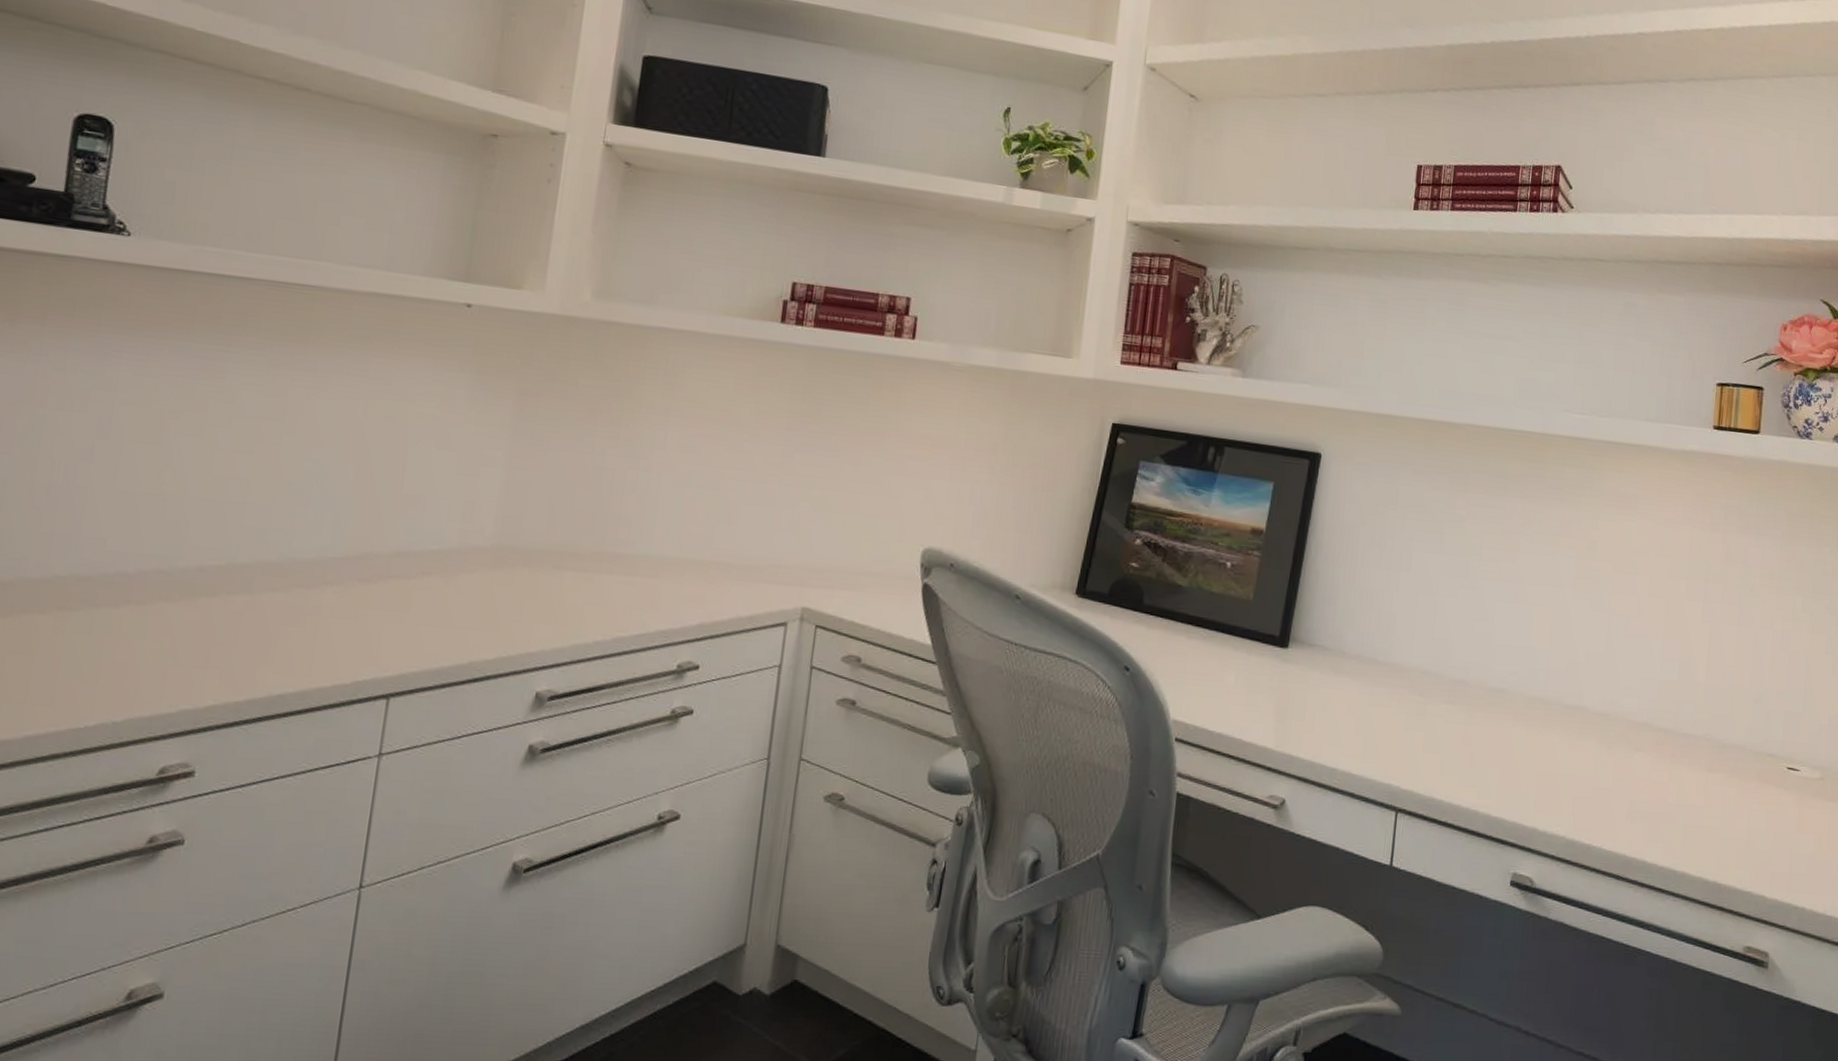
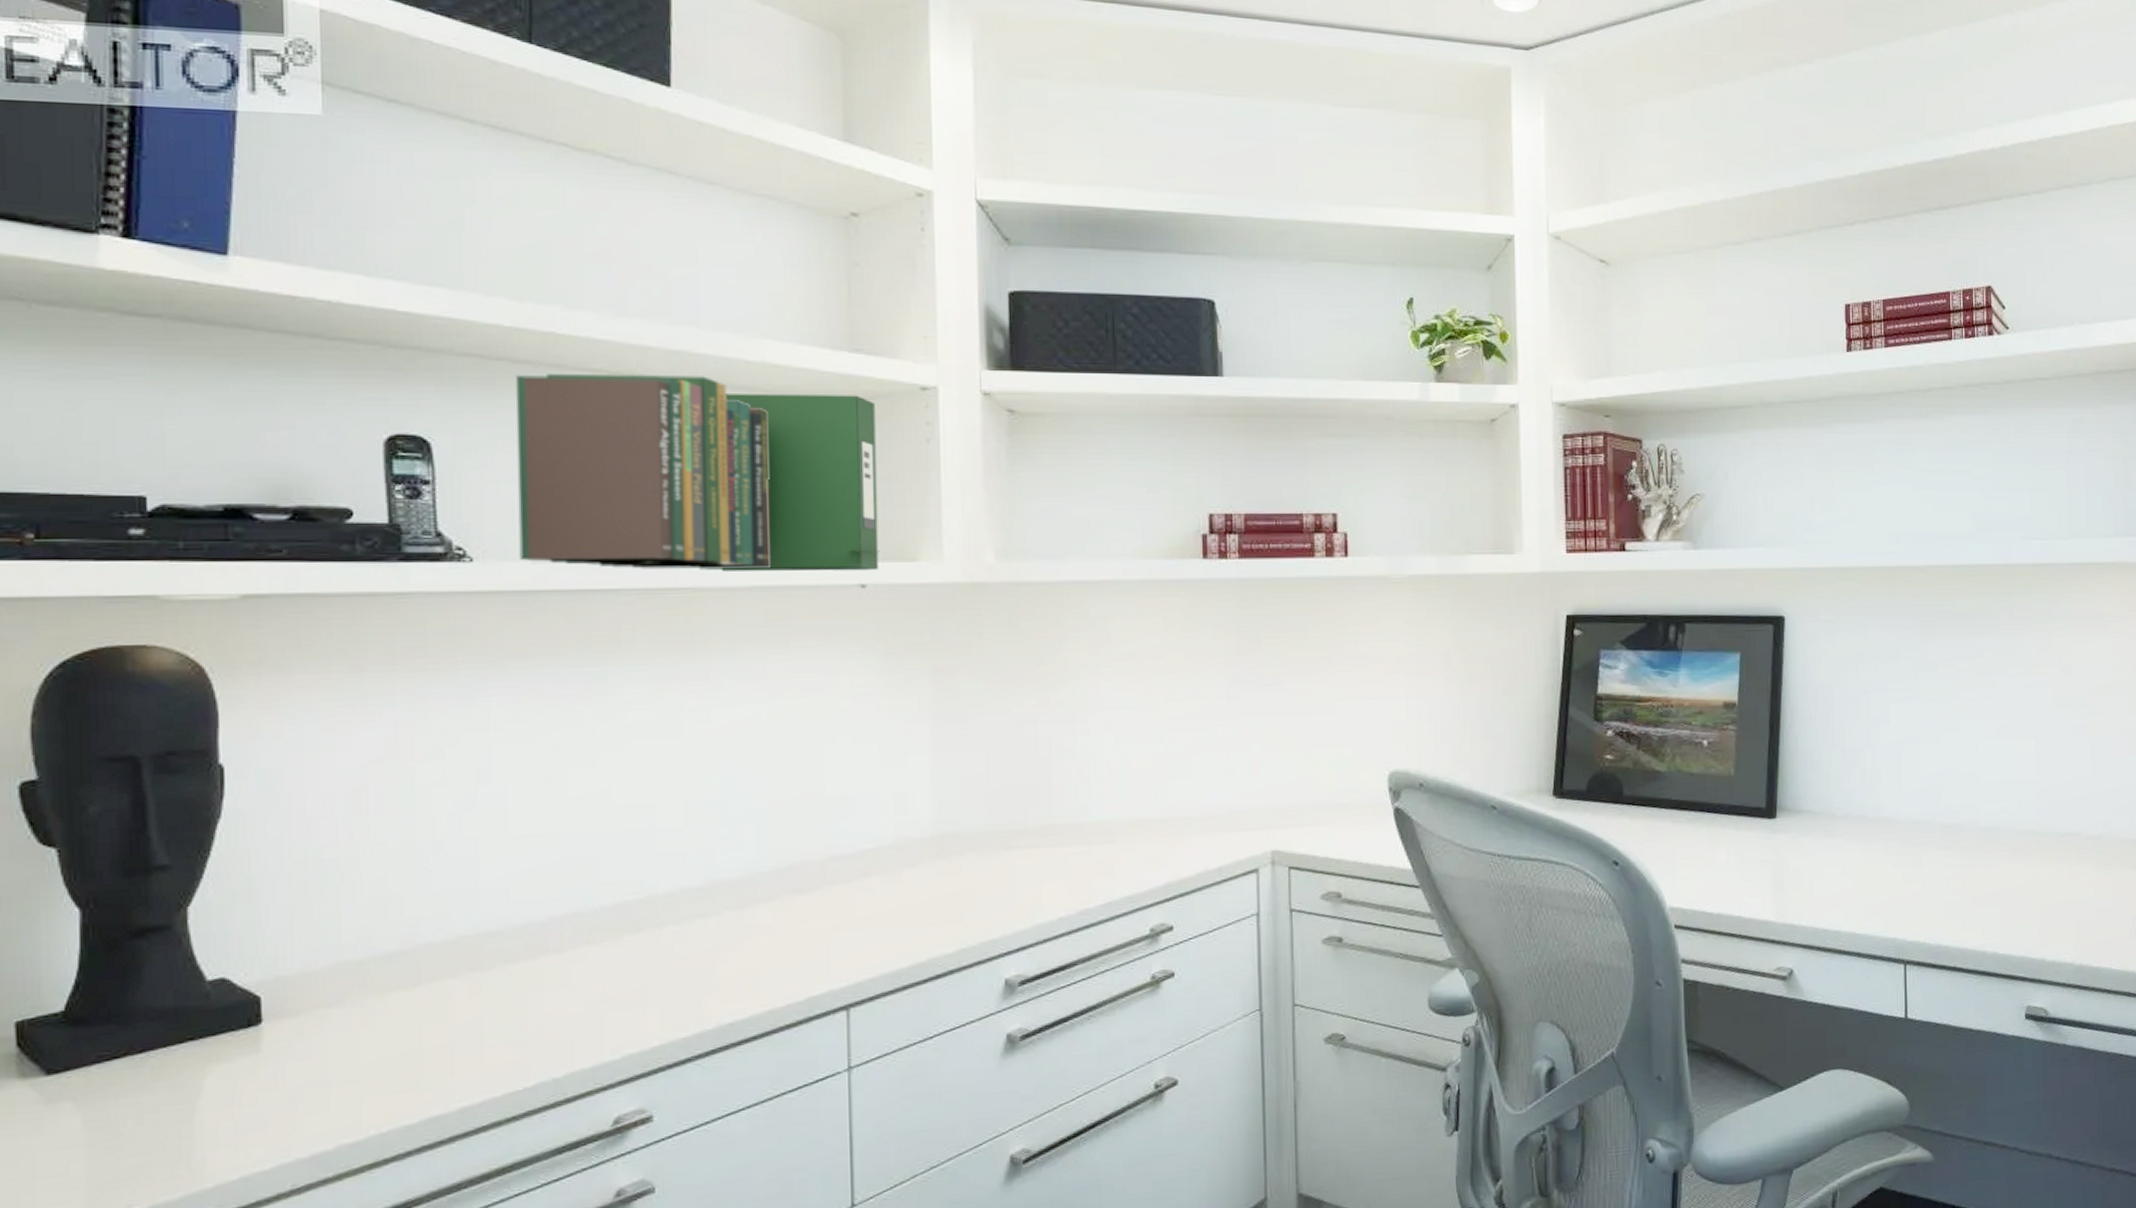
books: none [171,75,412,277] -> present [515,374,772,569]
binder: none [326,115,507,293] -> present [699,394,879,571]

